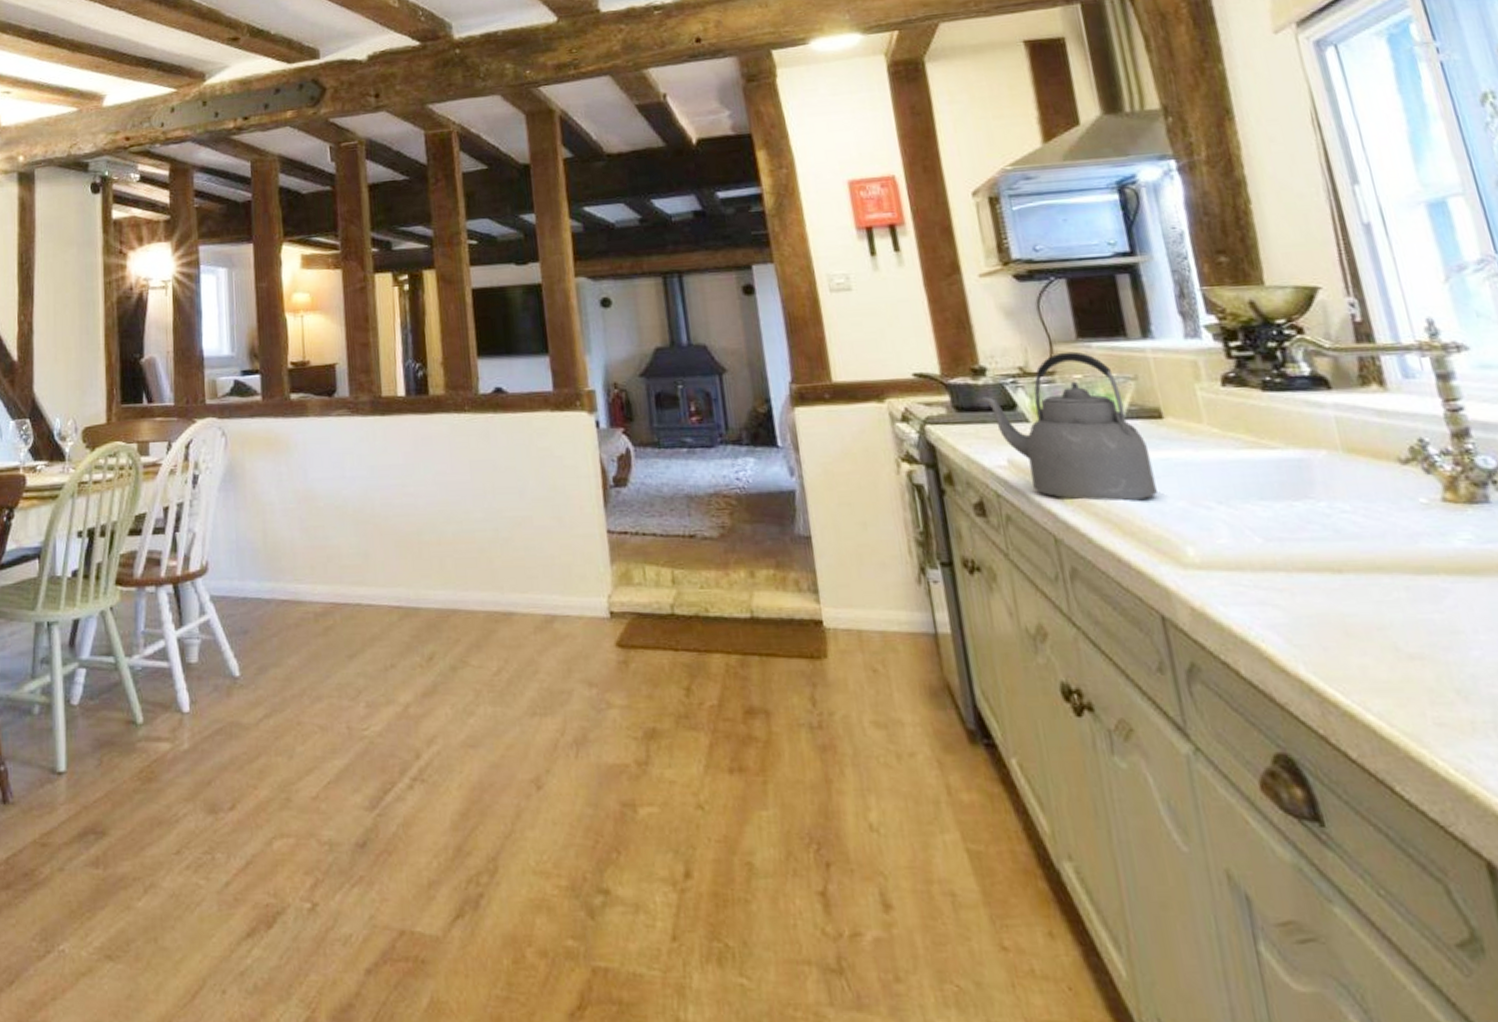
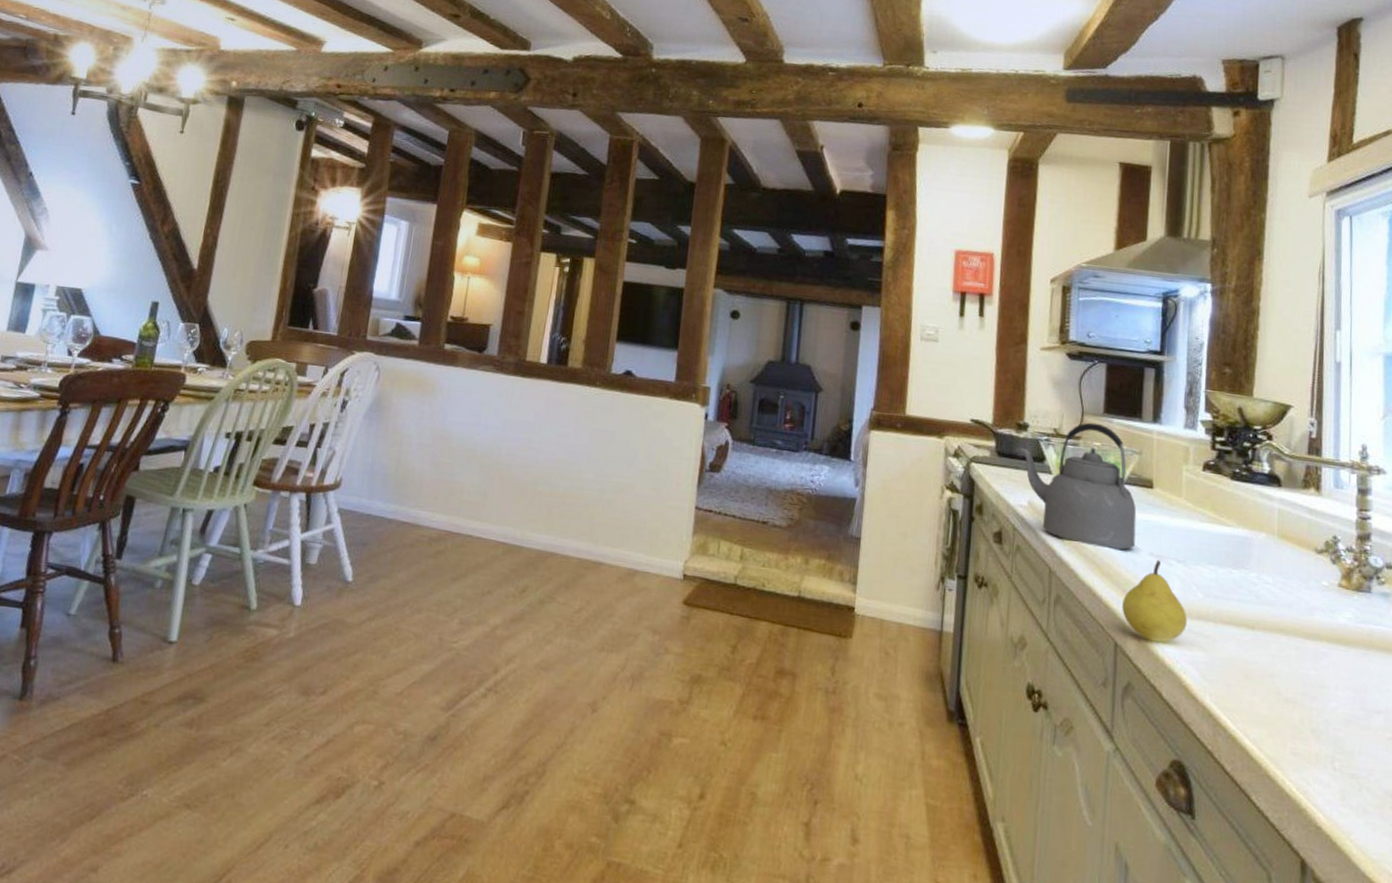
fruit: none [1158,505,1251,608] -> present [1122,560,1187,643]

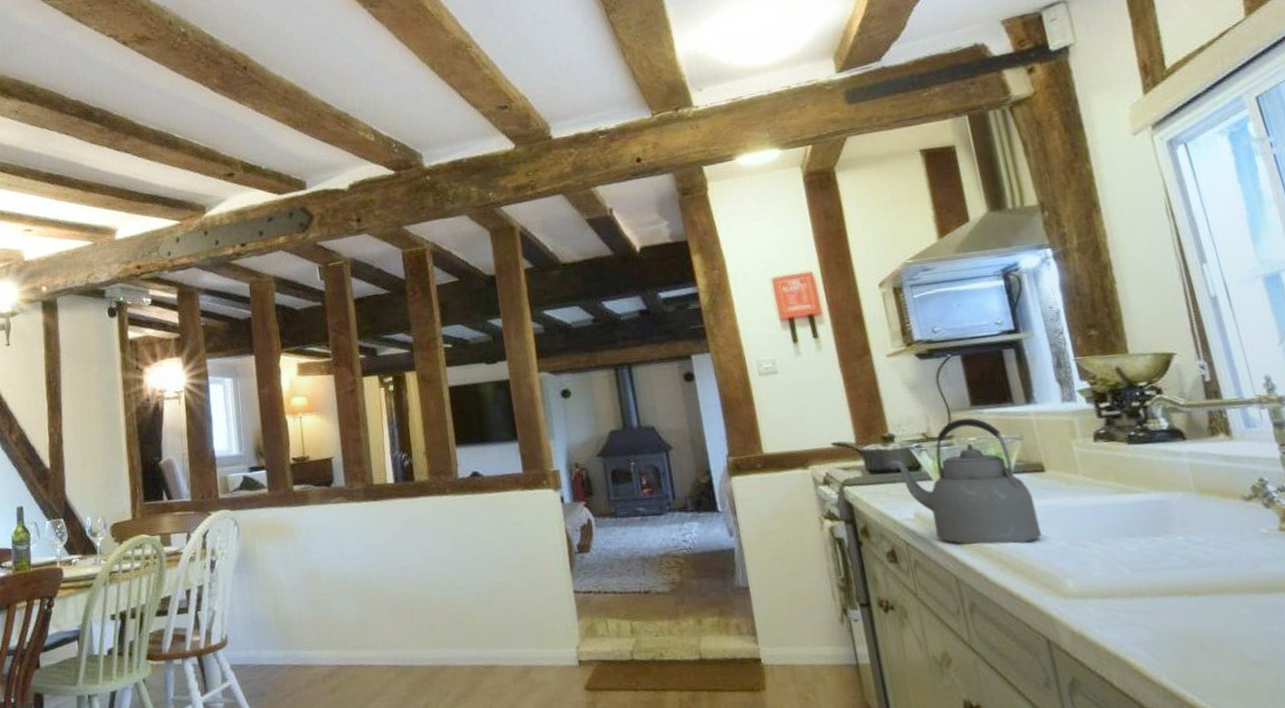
fruit: present [1122,560,1187,643] -> none [1043,544,1121,630]

